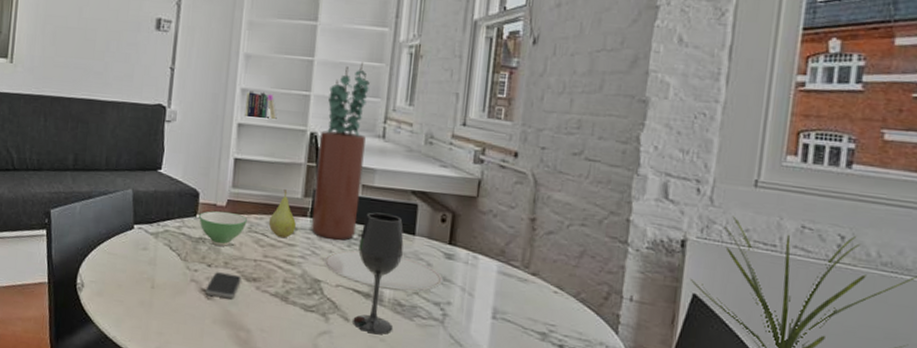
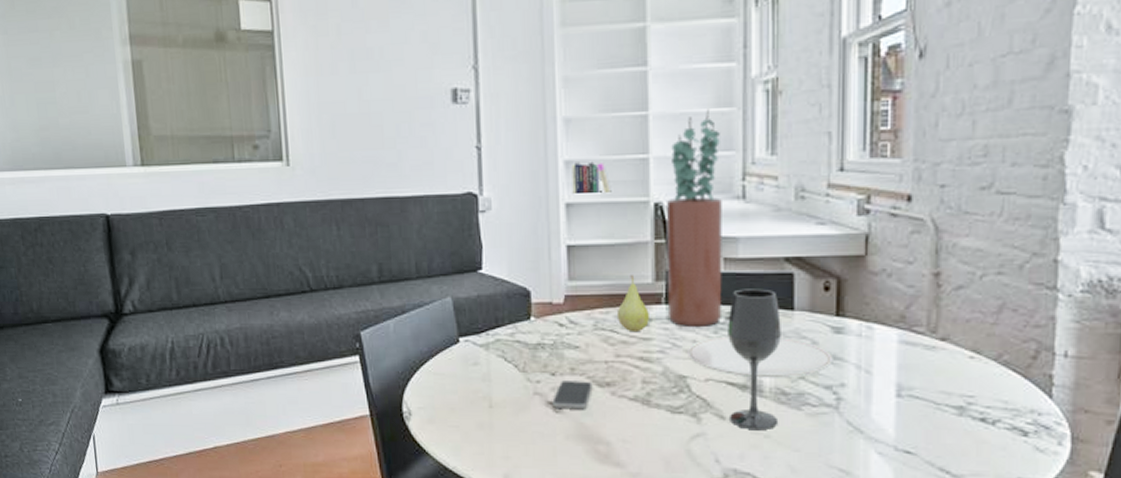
bowl: present [198,211,247,246] -> none [532,309,591,350]

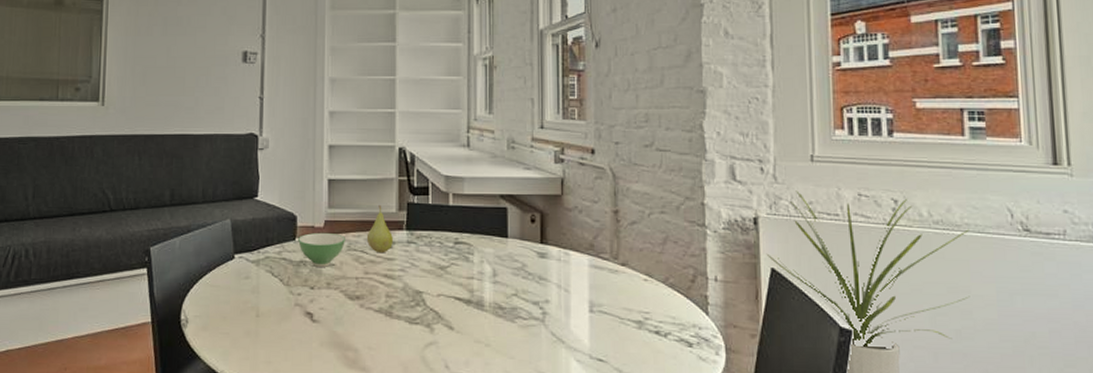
bowl: none [532,309,591,350] -> present [297,232,345,267]
mobile phone: present [552,381,593,409] -> none [310,294,345,319]
books: present [572,163,612,195] -> none [335,114,366,139]
vase: present [665,109,723,326] -> none [407,77,452,250]
plate: present [687,336,833,378] -> none [423,258,539,295]
wine glass: present [728,289,781,431] -> none [456,219,498,340]

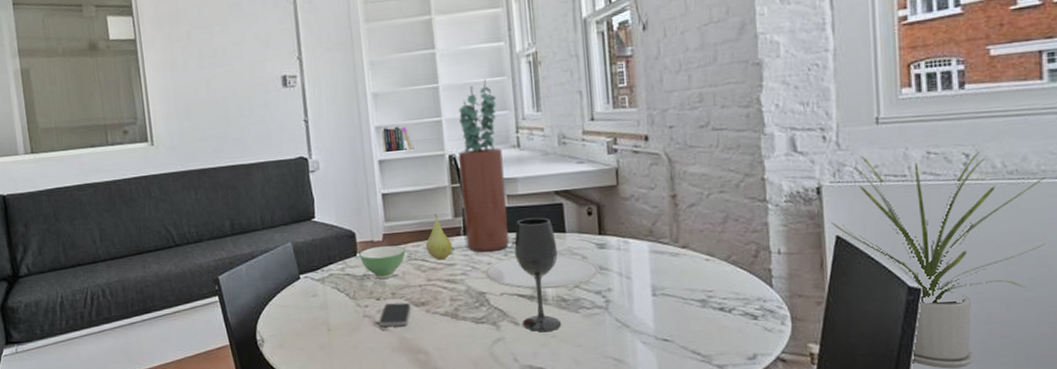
mobile phone: none [310,294,345,319] -> present [379,302,411,327]
books: none [335,114,366,139] -> present [381,126,415,153]
vase: none [407,77,452,250] -> present [457,79,510,252]
plate: none [423,258,539,295] -> present [484,254,600,289]
wine glass: none [456,219,498,340] -> present [514,217,562,332]

